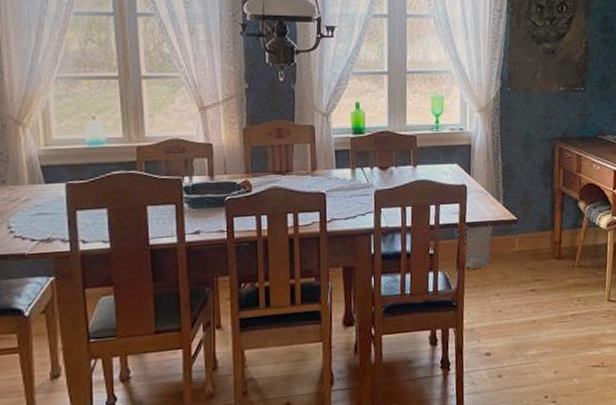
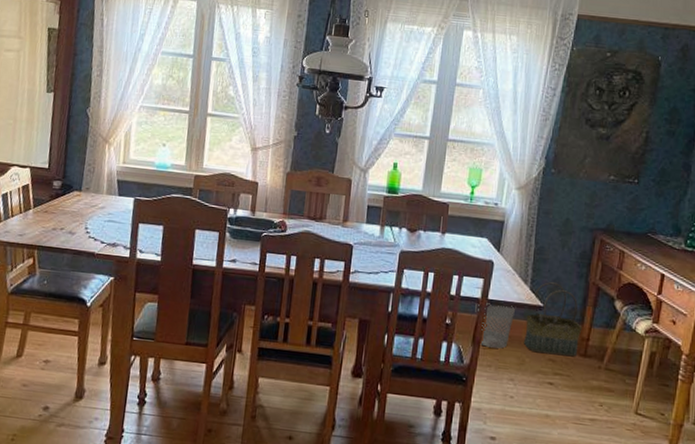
basket: none [503,195,554,265] -> present [524,282,583,357]

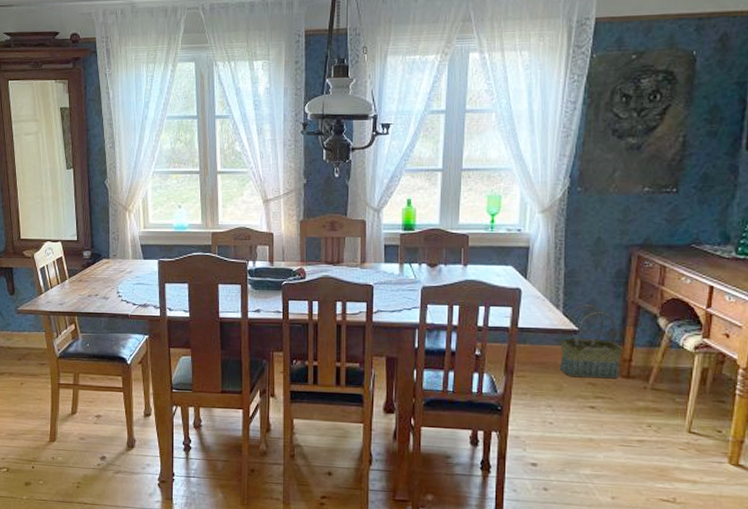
wastebasket: present [475,303,516,349] -> none [505,331,549,376]

